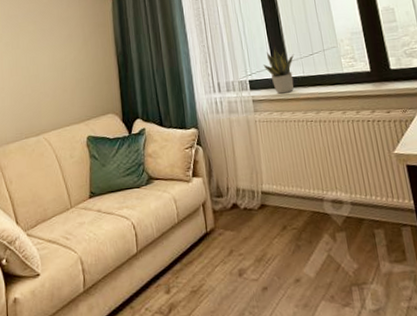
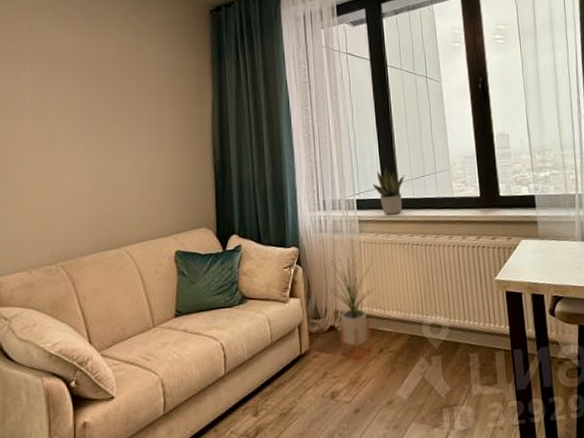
house plant: none [225,132,275,236] -> present [326,253,375,359]

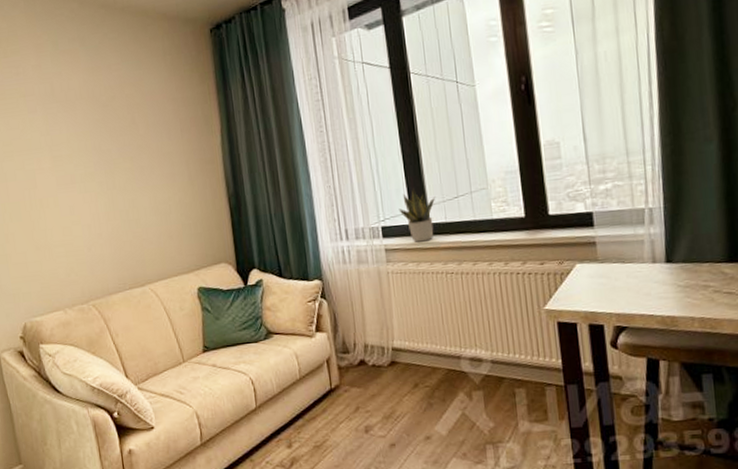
house plant: present [326,253,375,359] -> none [353,285,407,393]

